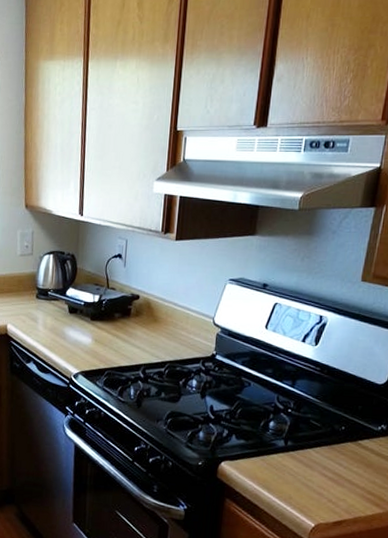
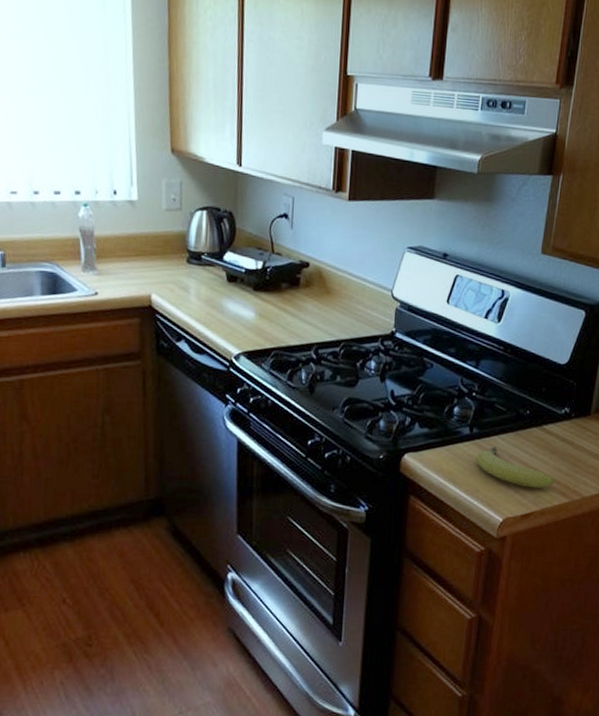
fruit: none [290,458,368,499] -> present [476,447,554,488]

